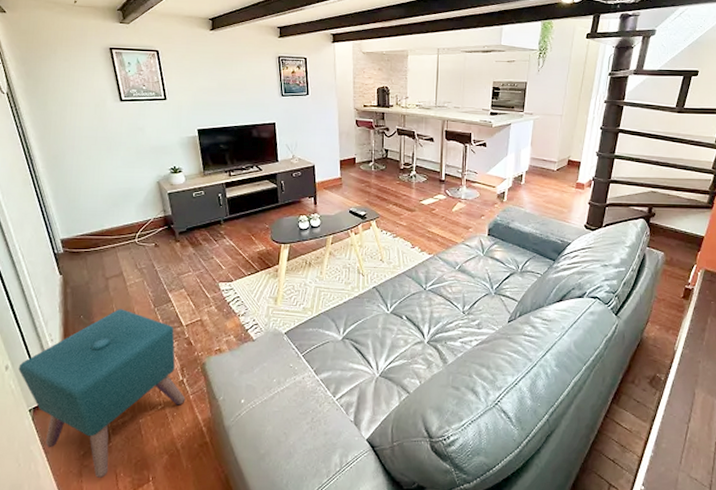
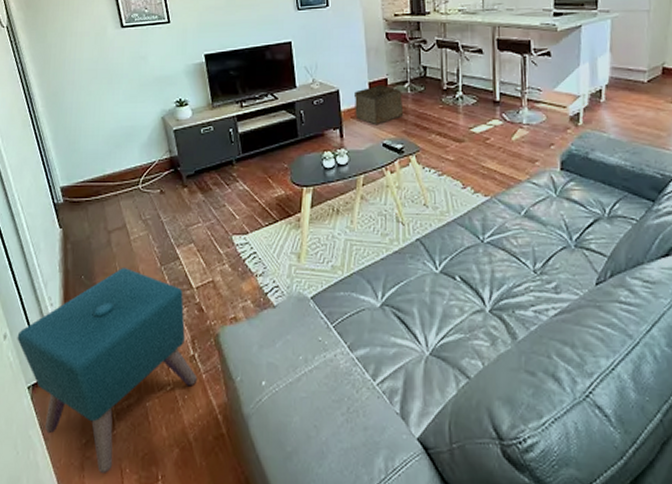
storage bin: none [327,162,367,196] -> present [355,84,403,126]

